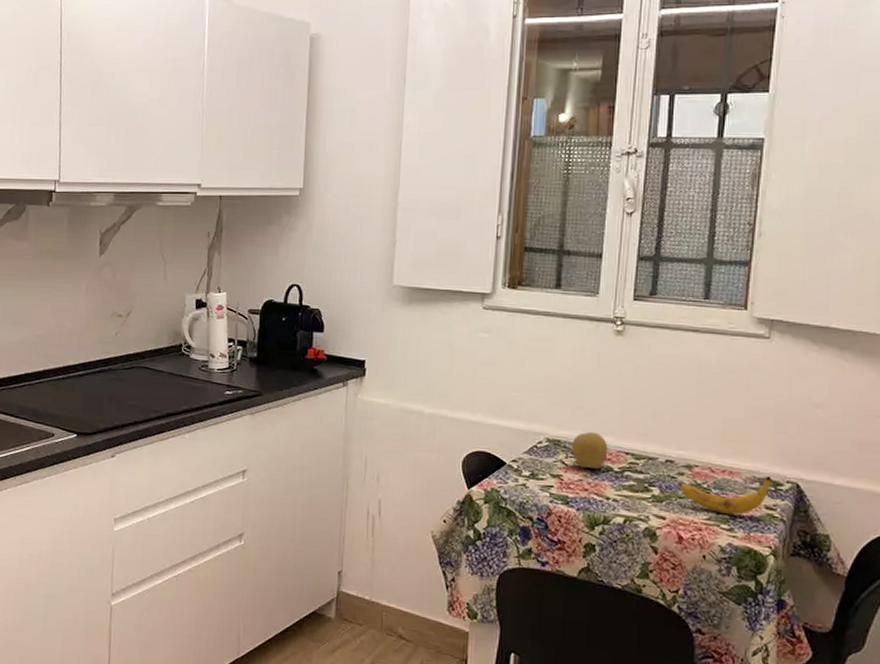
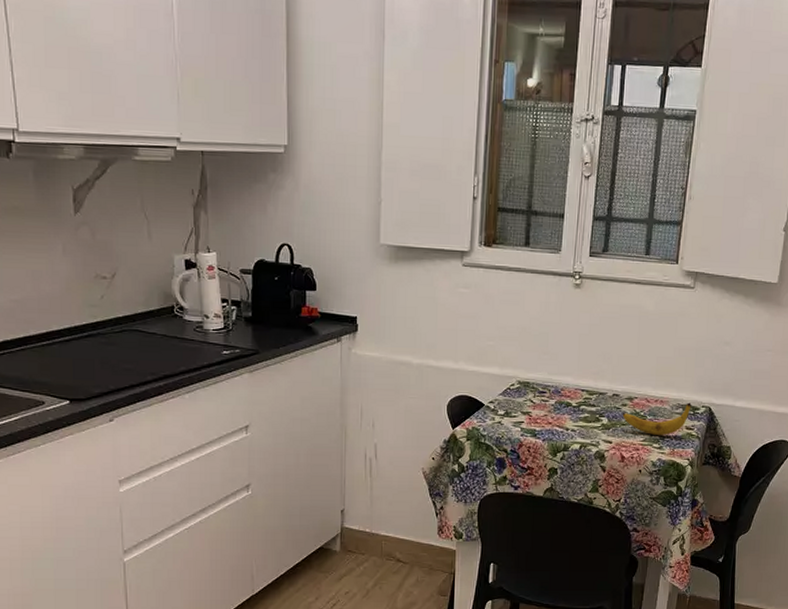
fruit: present [571,431,608,469] -> none [538,373,568,405]

